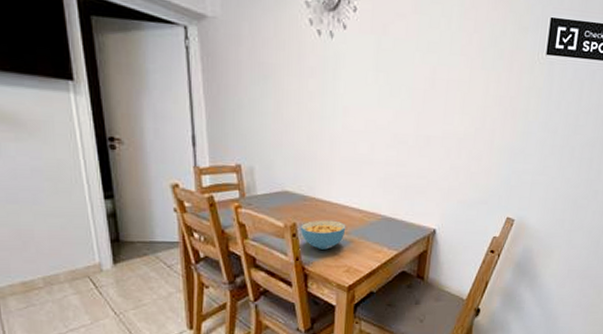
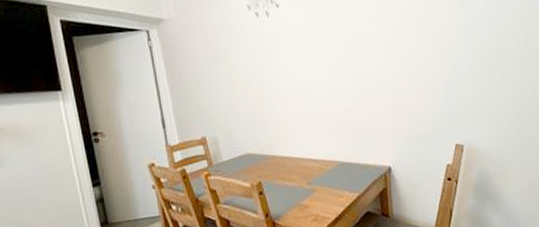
cereal bowl: present [300,220,346,250] -> none [265,173,307,203]

